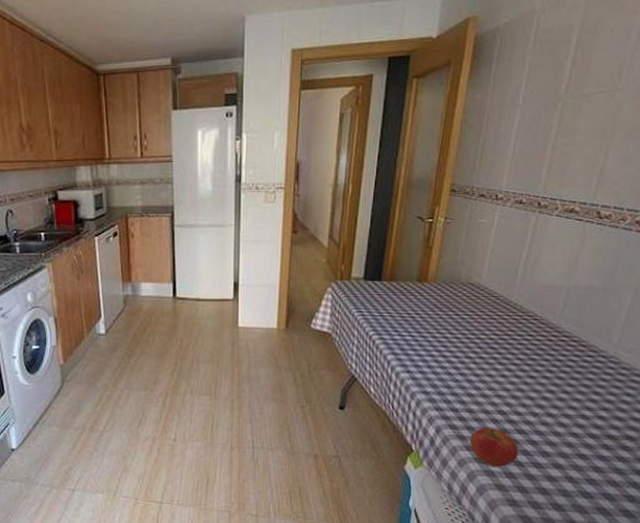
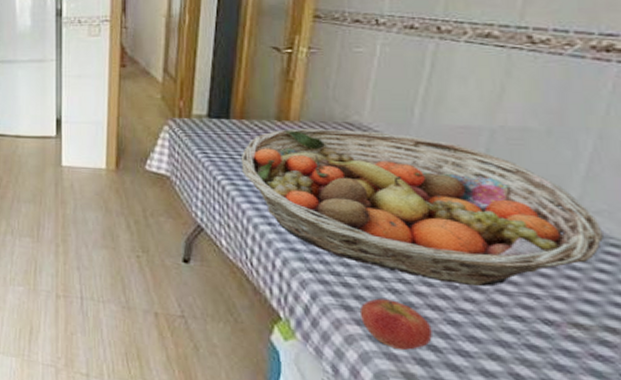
fruit basket: none [388,288,631,413] -> present [241,128,604,287]

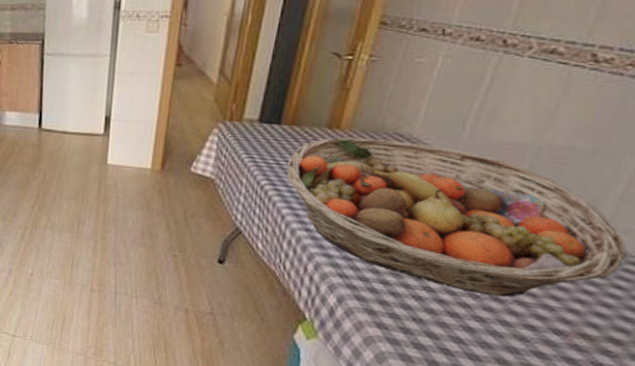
apple: present [359,298,432,351] -> none [381,304,448,353]

